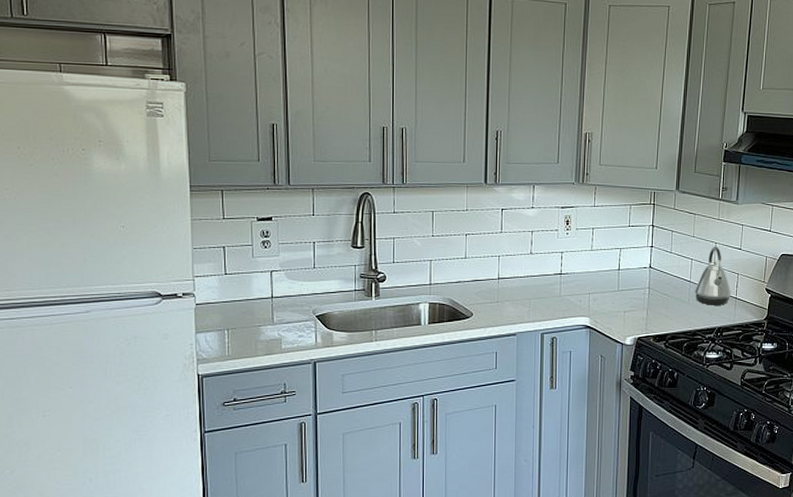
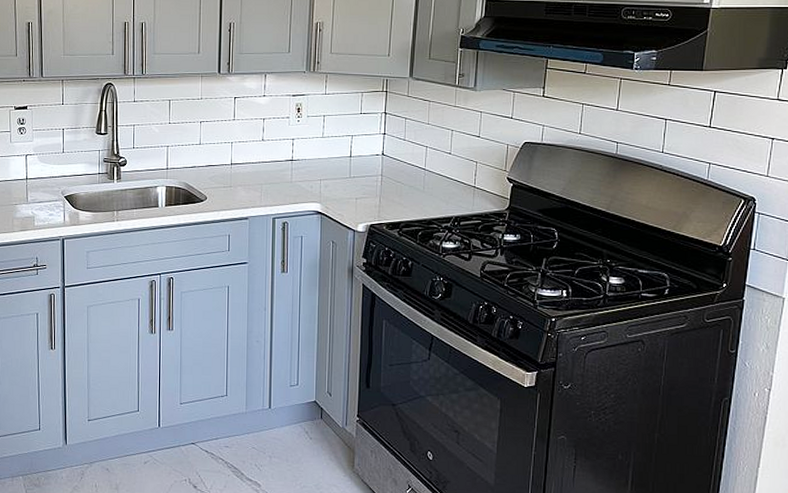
kettle: present [694,246,731,305] -> none [429,133,470,194]

